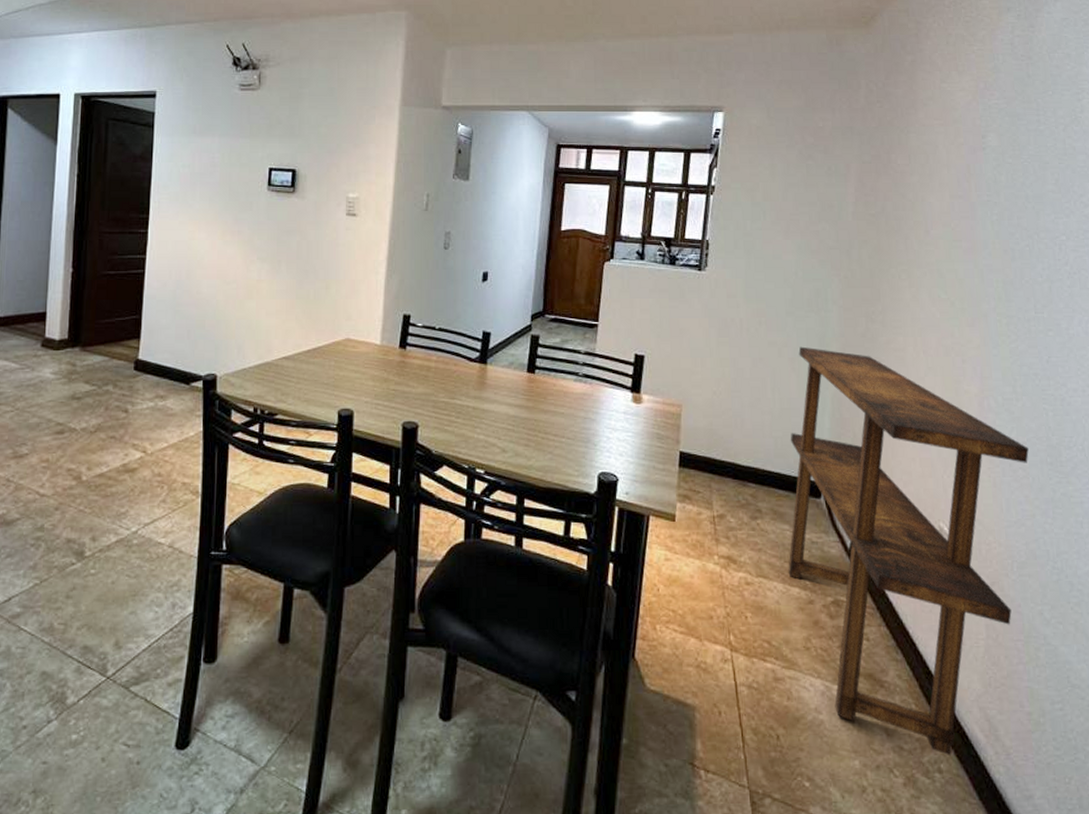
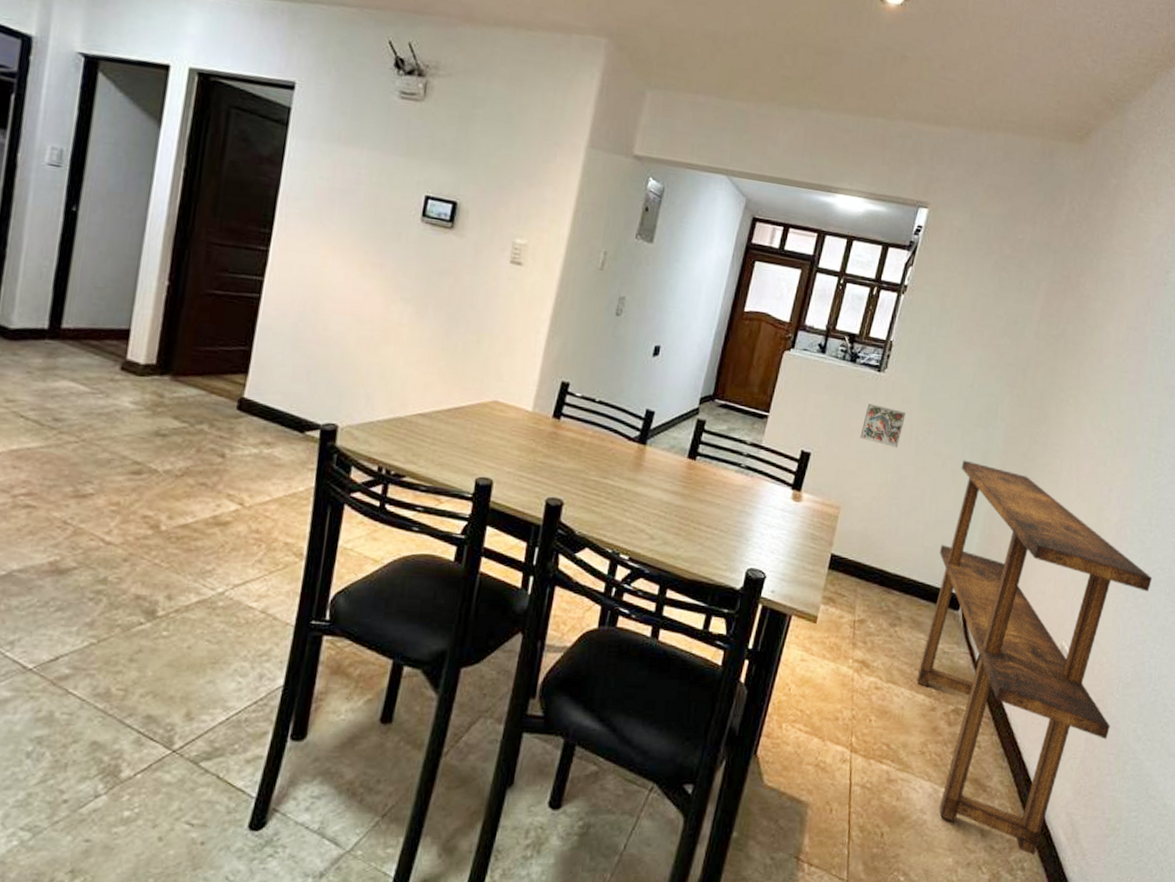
decorative tile: none [690,302,733,342] -> present [860,404,906,448]

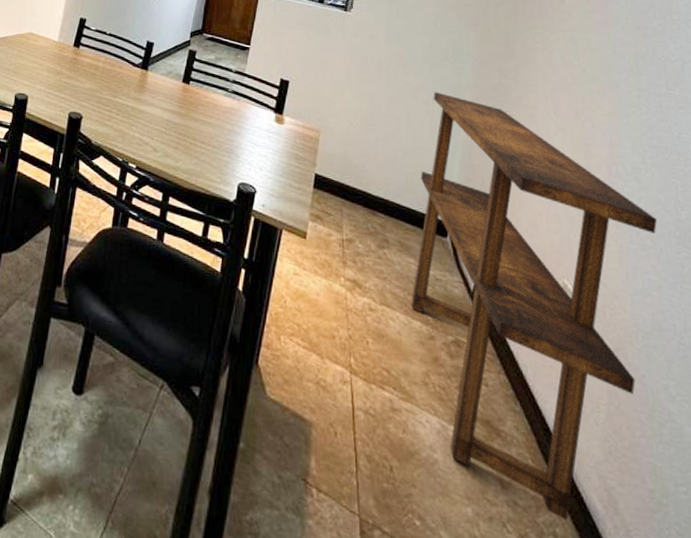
decorative tile: present [860,404,906,448] -> none [333,39,374,79]

